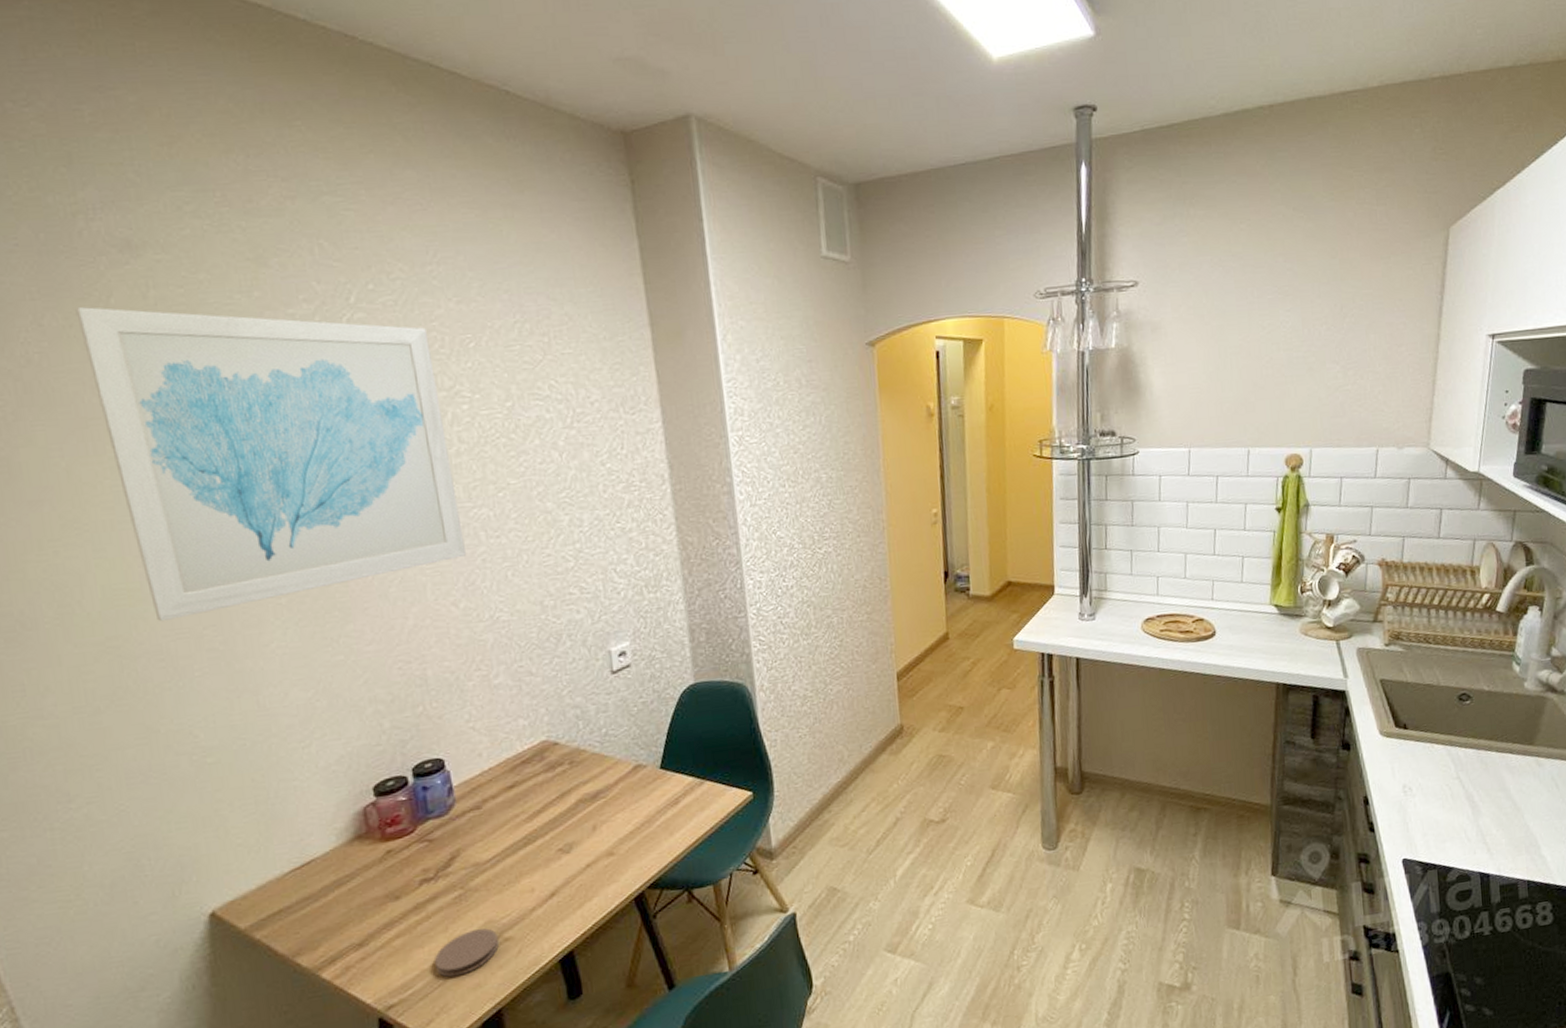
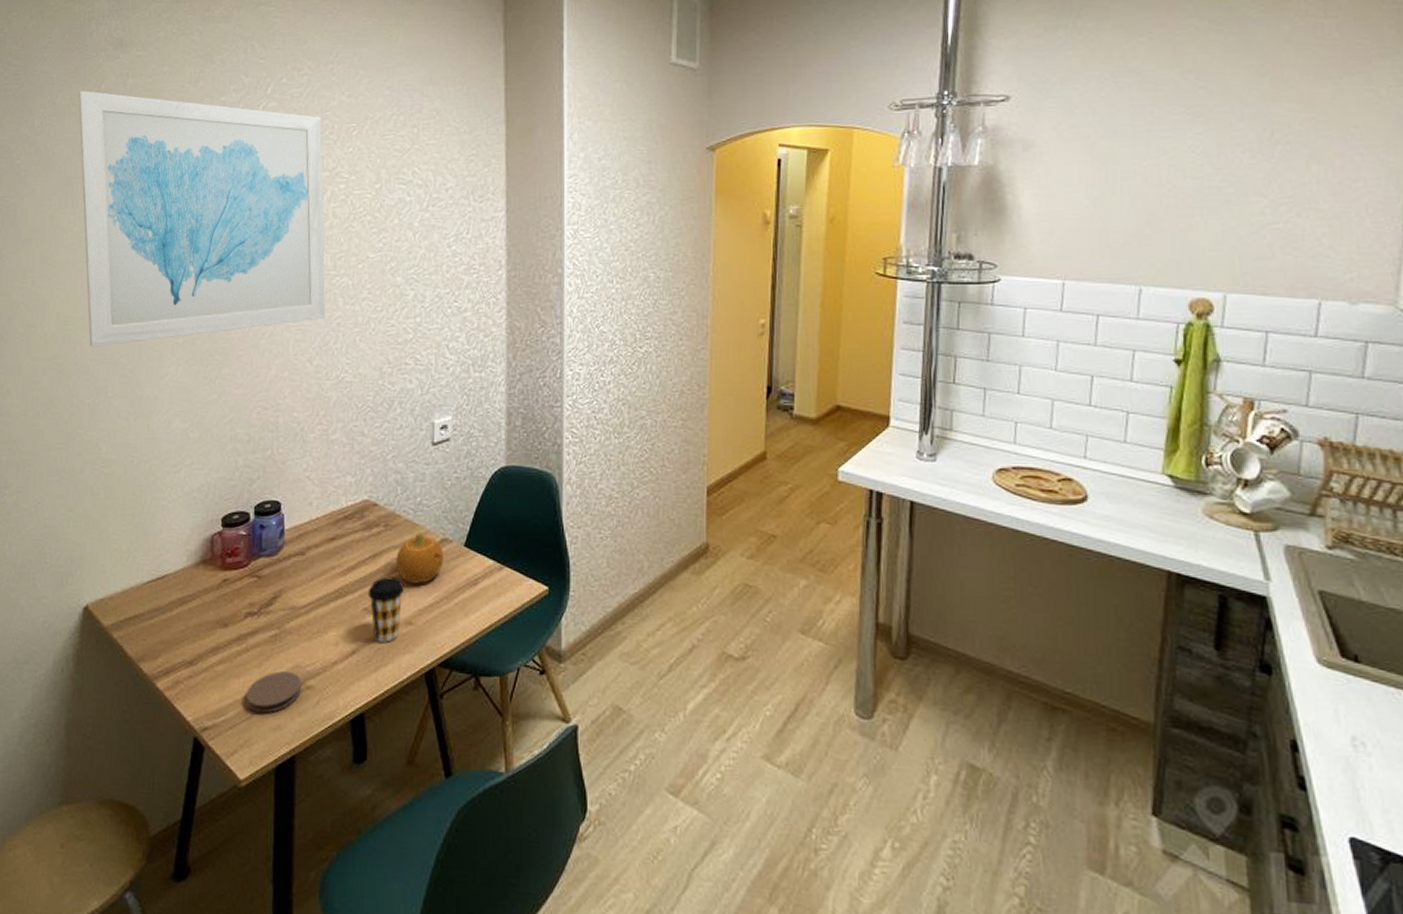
coffee cup: none [560,812,602,879] -> present [368,576,405,643]
fruit: none [586,763,640,816] -> present [396,533,444,584]

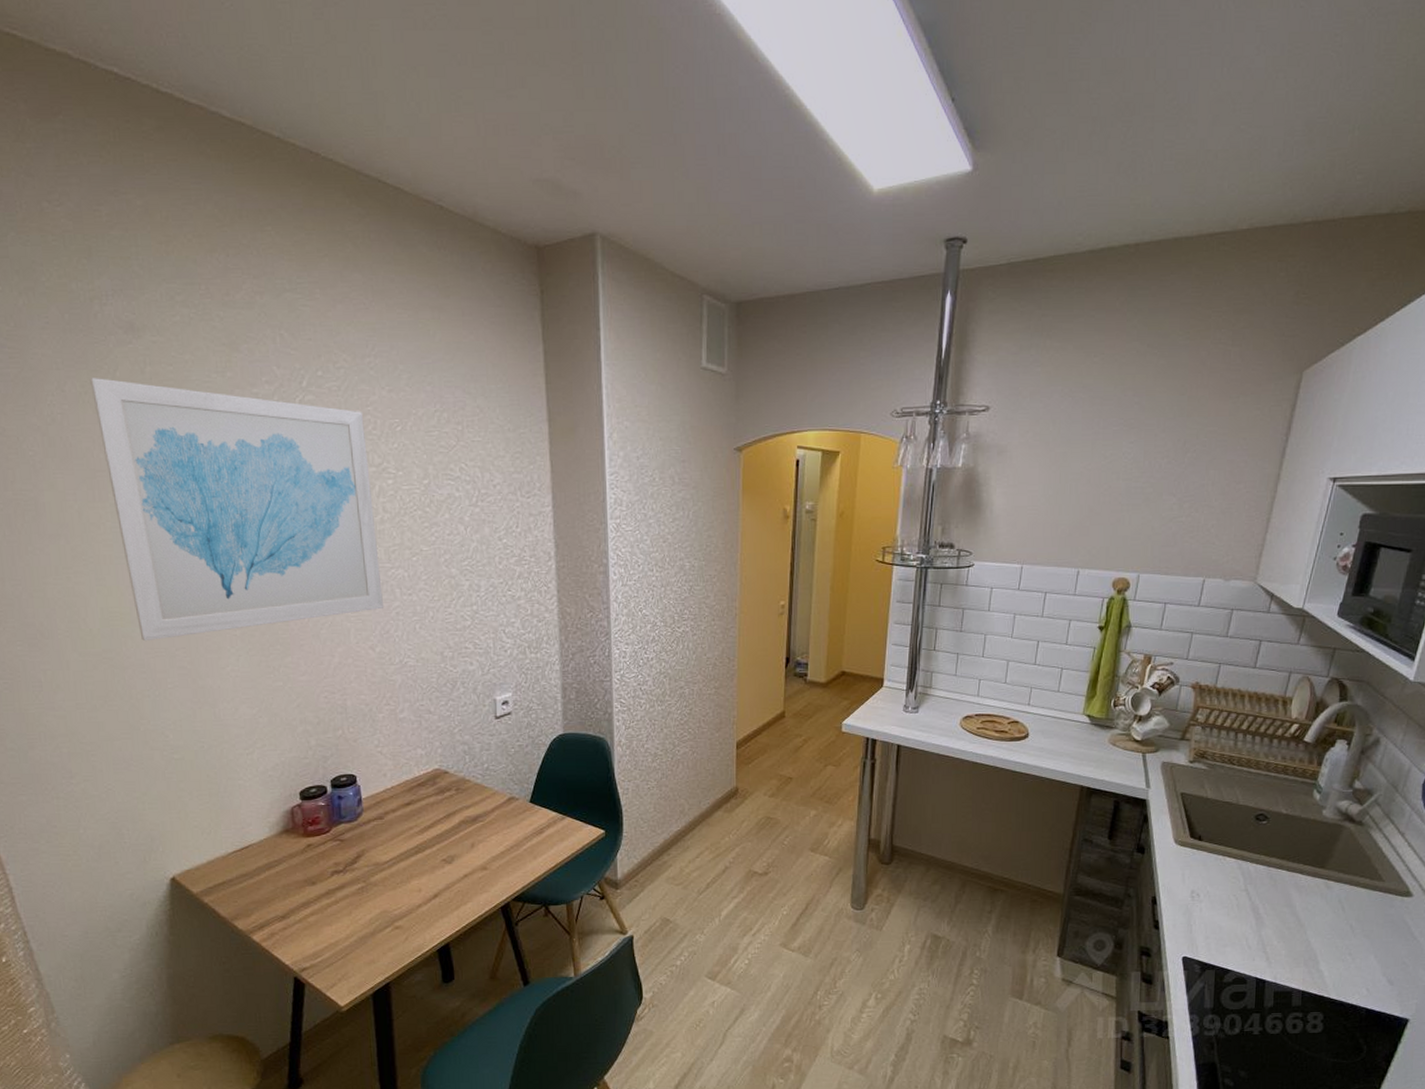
coaster: present [246,671,302,714] -> none [339,917,391,952]
coffee cup: present [368,576,405,643] -> none [445,831,479,886]
fruit: present [396,533,444,584] -> none [468,794,512,836]

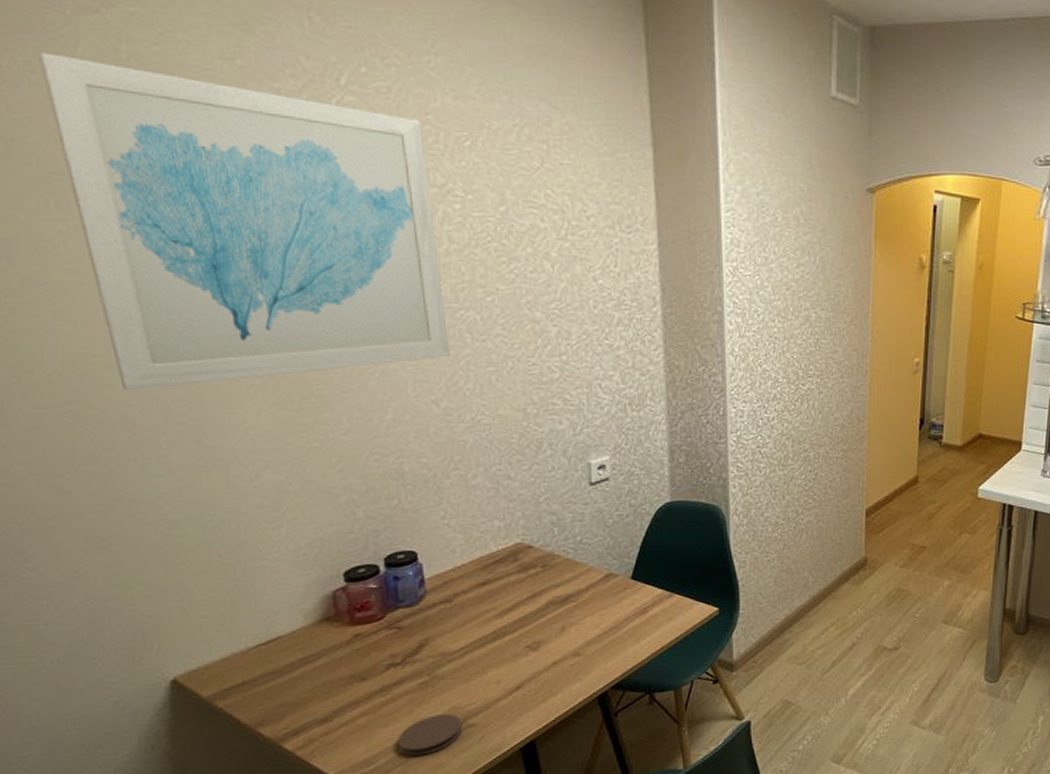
coaster: none [339,917,391,952] -> present [397,714,463,756]

